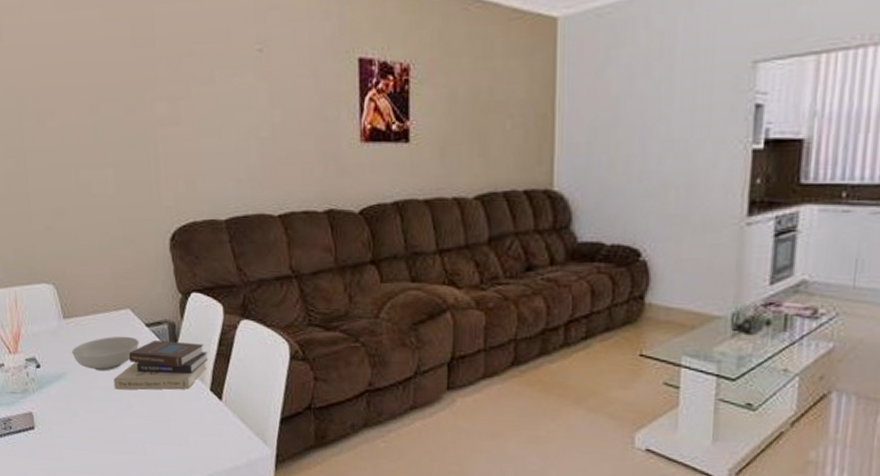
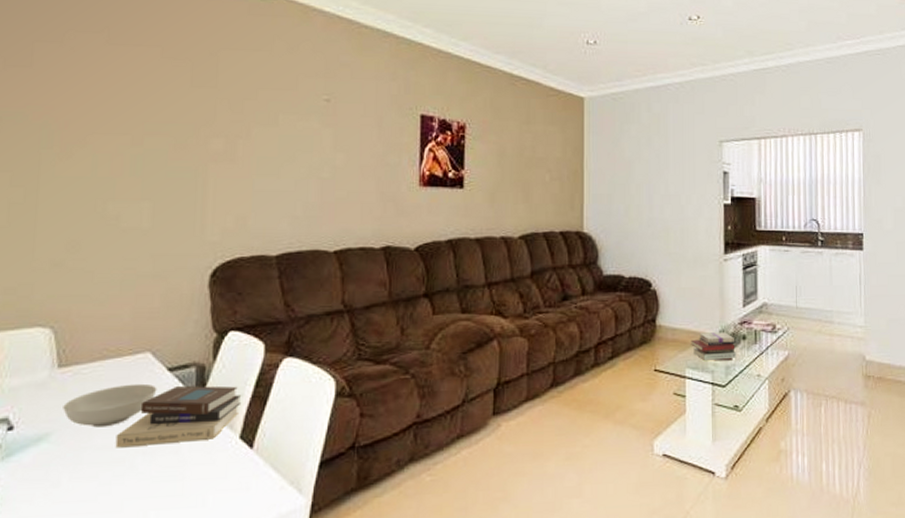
books: none [691,314,756,350] -> present [691,332,737,361]

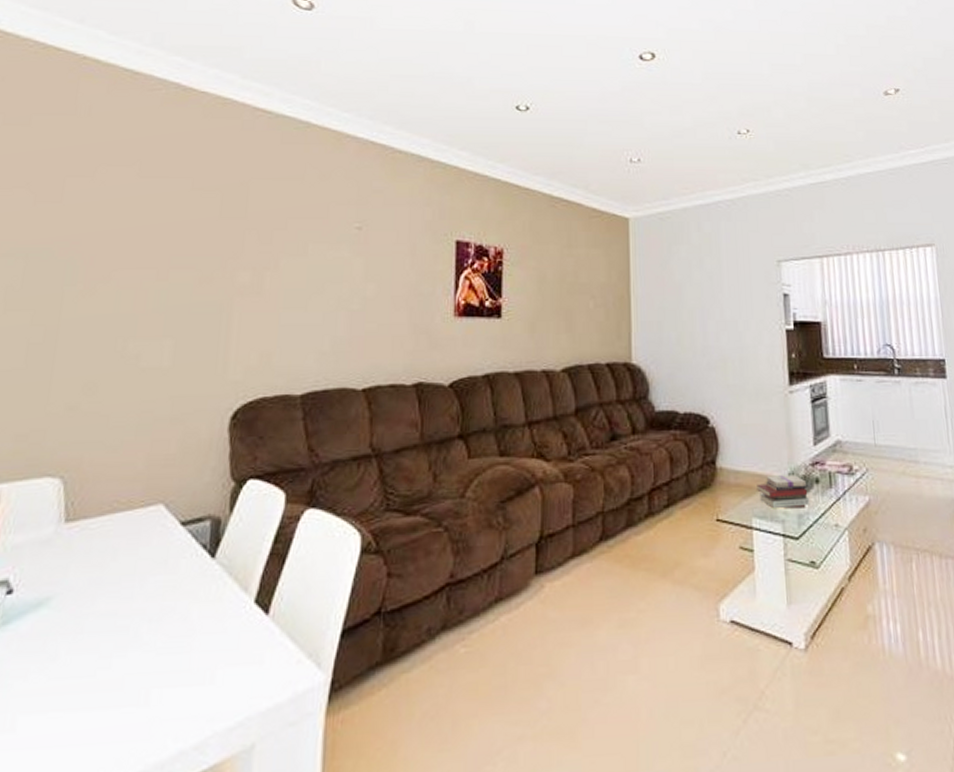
bowl: present [63,383,157,428] -> none [66,539,169,591]
books: present [115,385,242,448] -> none [119,541,259,615]

